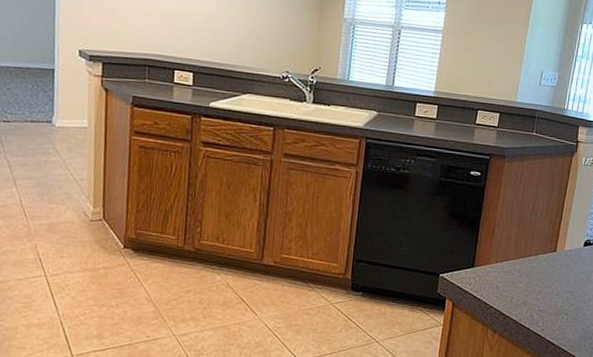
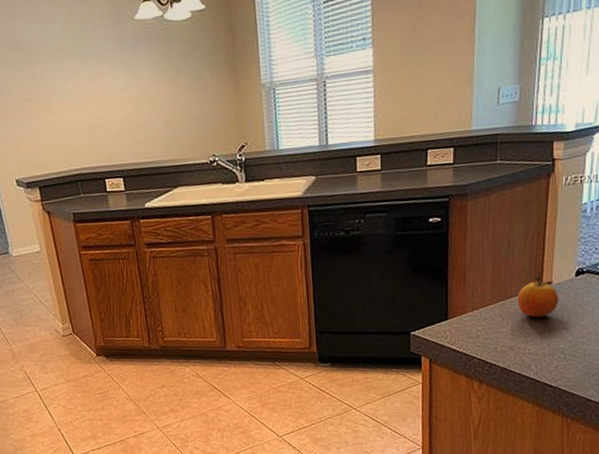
fruit: none [534,236,569,278] -> present [517,271,559,318]

